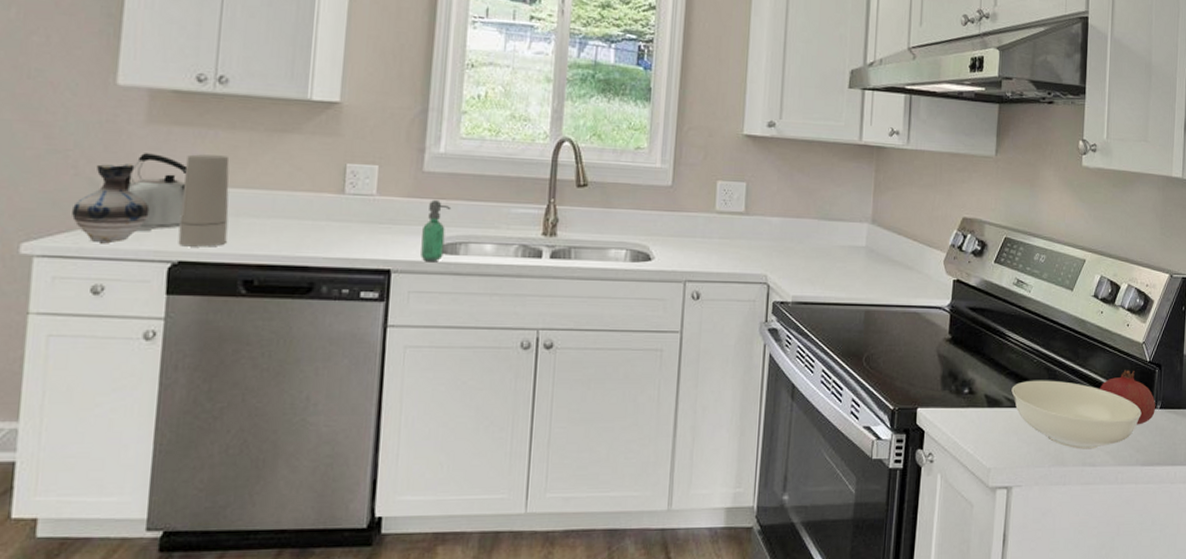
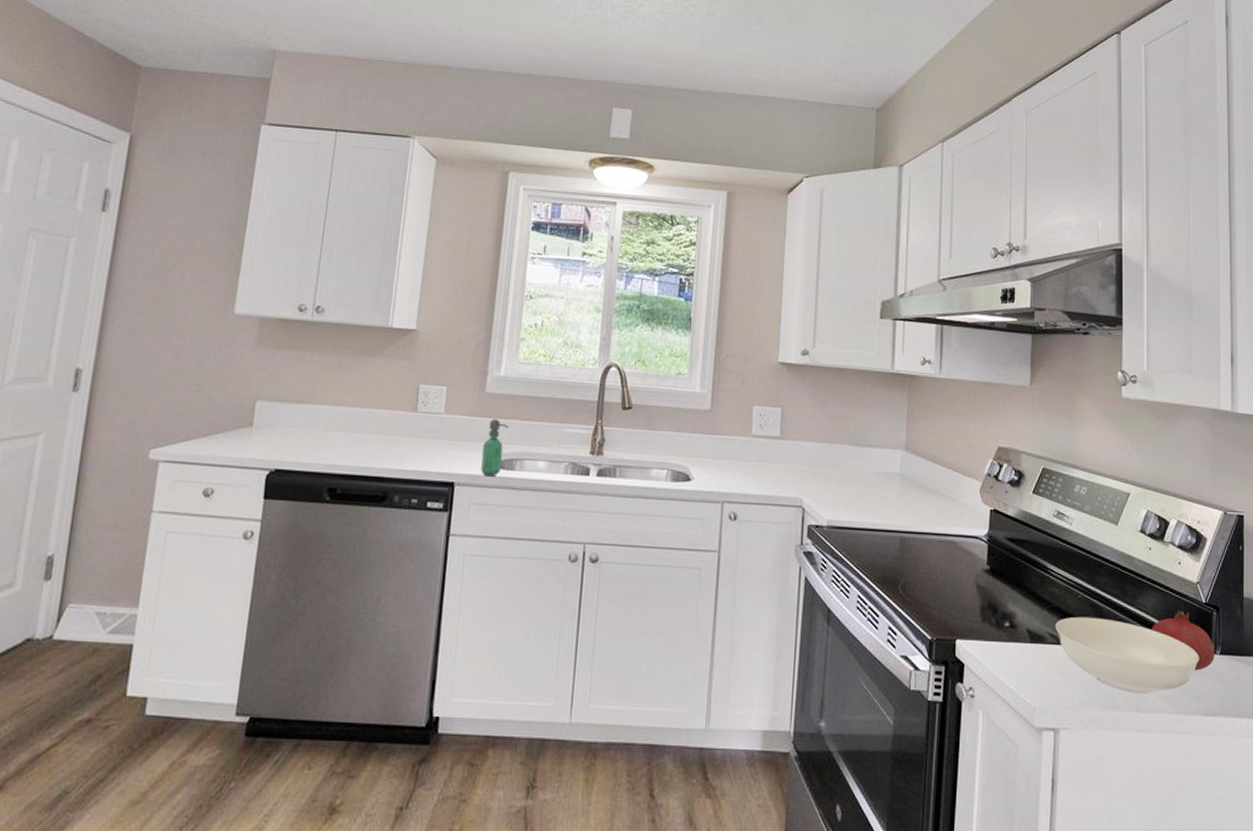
ceramic jug: present [72,164,150,243] -> none [192,382,255,451]
kettle: present [127,153,188,232] -> none [237,373,287,443]
canister: present [178,154,230,247] -> none [275,374,322,457]

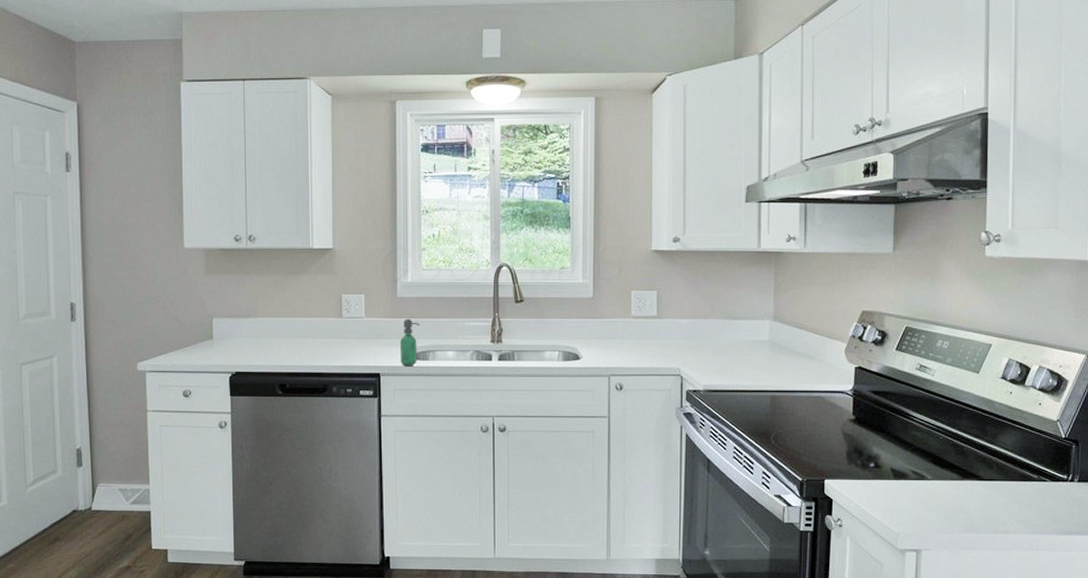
bowl: present [1055,616,1199,694] -> none [917,455,1057,518]
fruit: present [1150,610,1214,671] -> none [1010,446,1072,497]

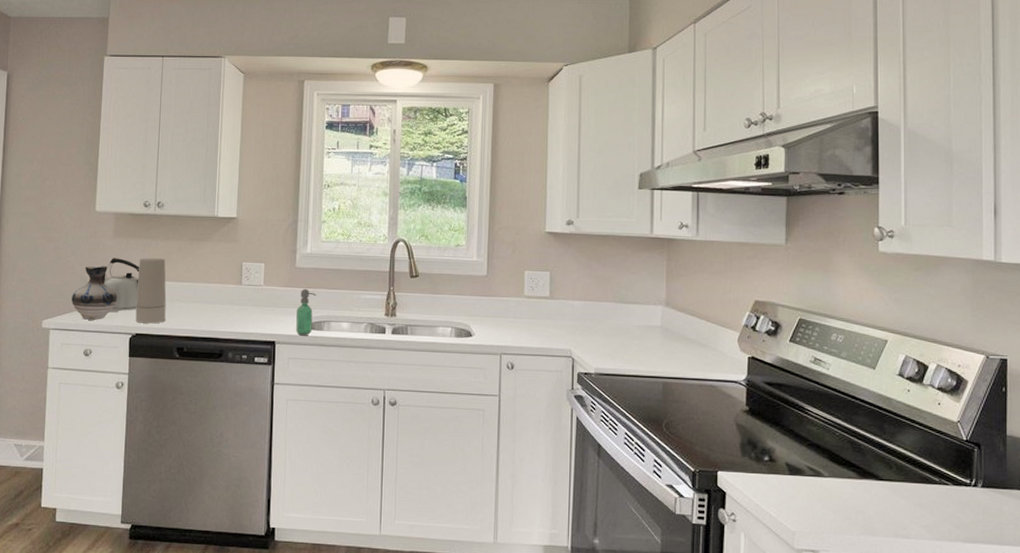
ceramic jug: none [166,304,214,360] -> present [72,265,117,320]
kettle: none [198,296,235,352] -> present [103,258,140,313]
canister: none [233,294,265,361] -> present [135,258,167,324]

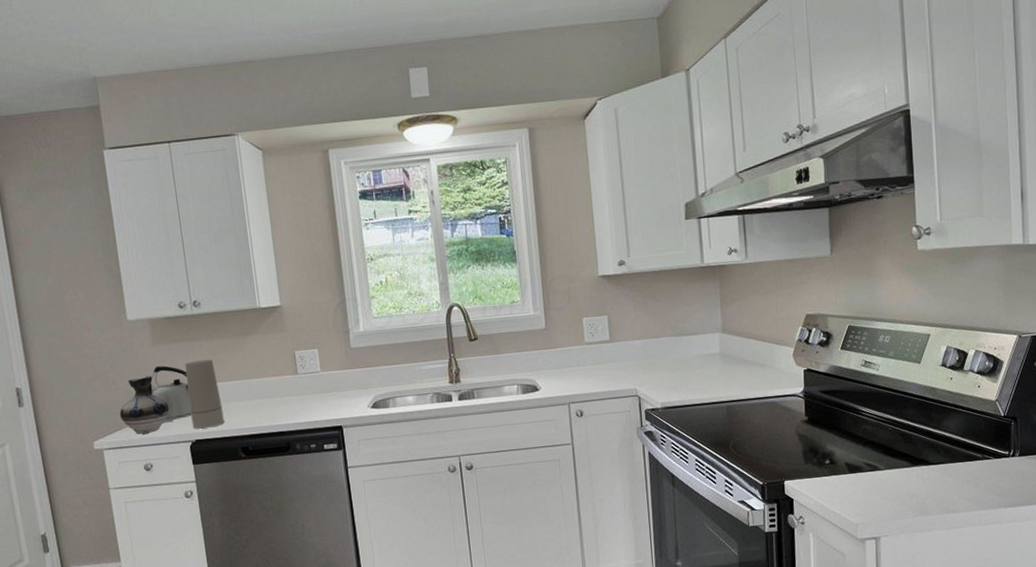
soap dispenser: present [296,288,317,336] -> none [359,368,378,416]

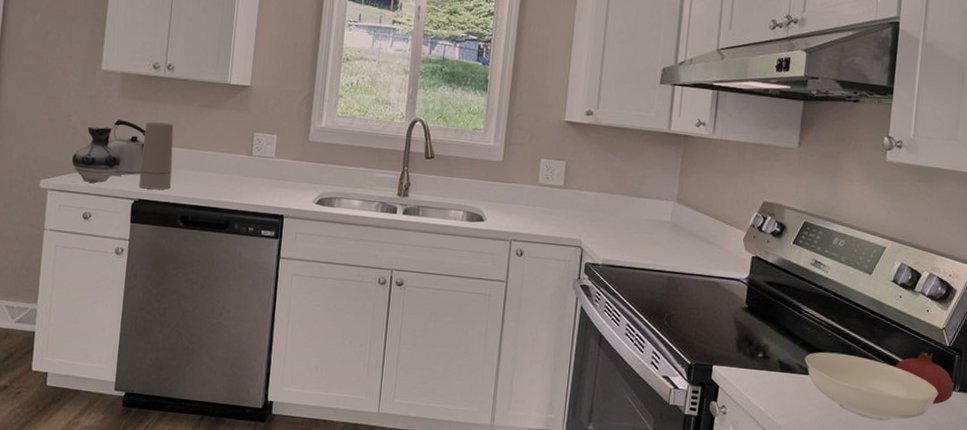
bowl: none [870,443,1000,500] -> present [804,352,939,421]
fruit: none [955,426,1014,473] -> present [894,352,954,405]

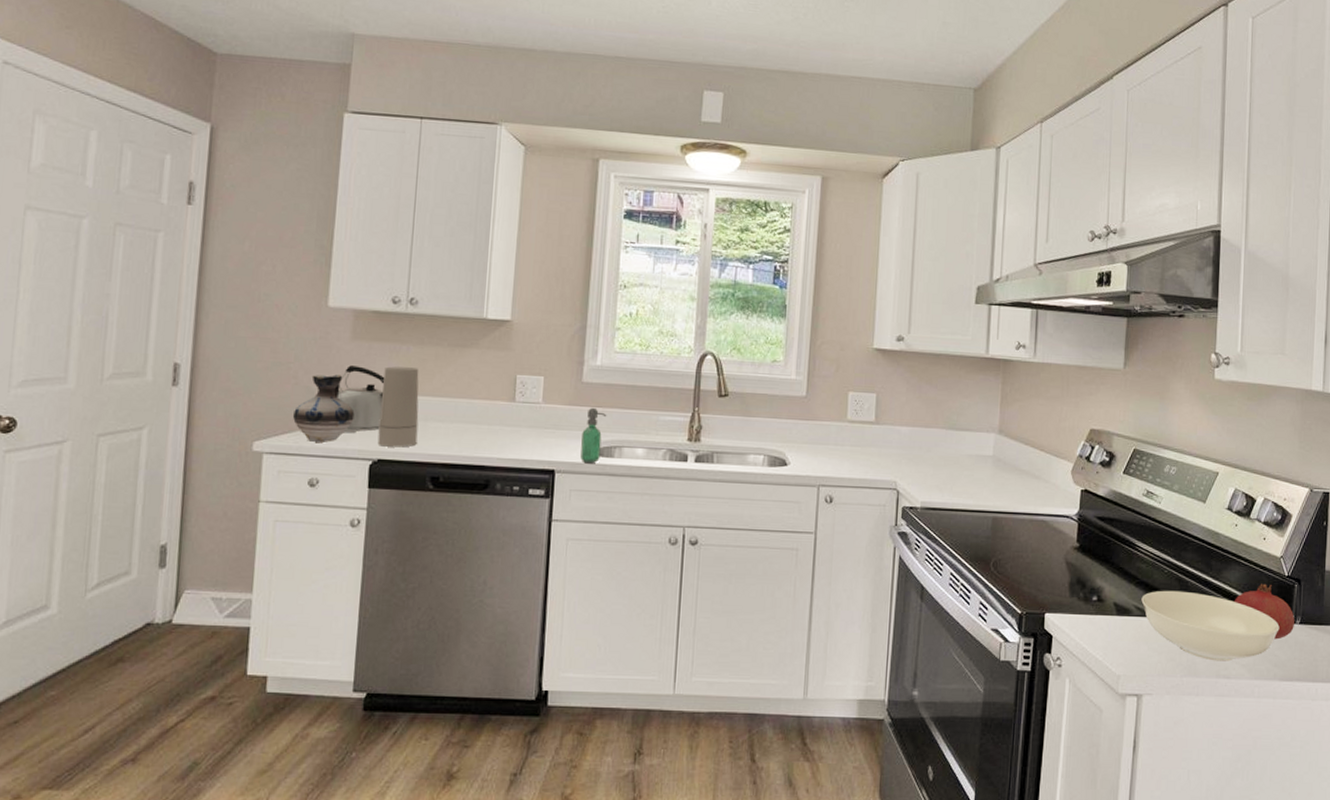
soap dispenser: none [305,163,329,212] -> present [580,407,607,464]

